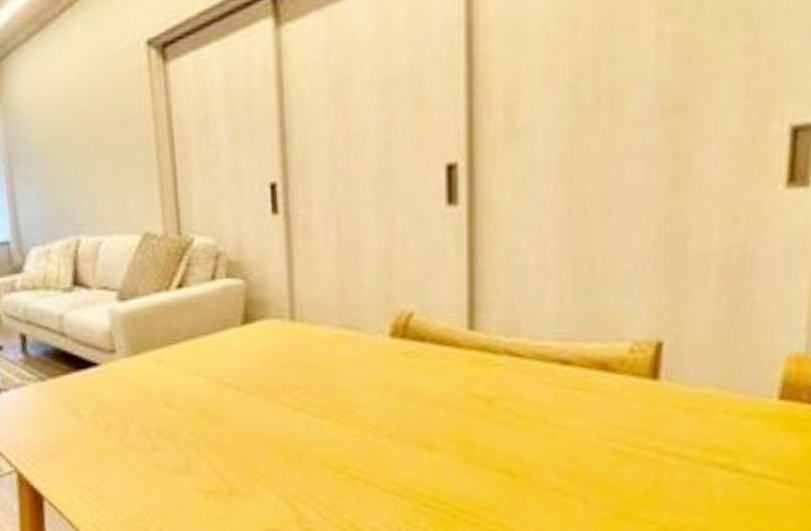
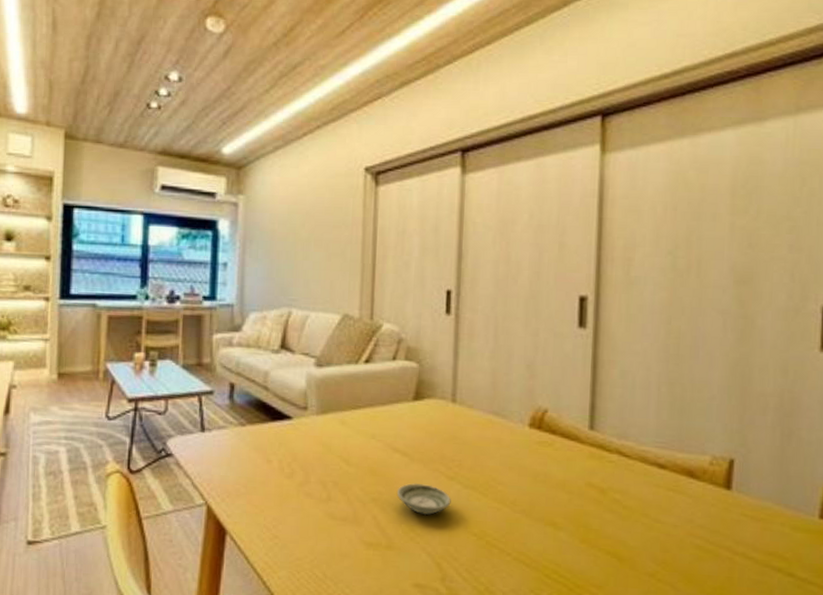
saucer: none [233,419,301,454] -> present [396,482,451,516]

